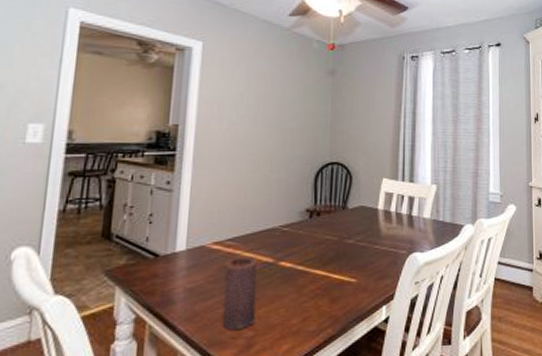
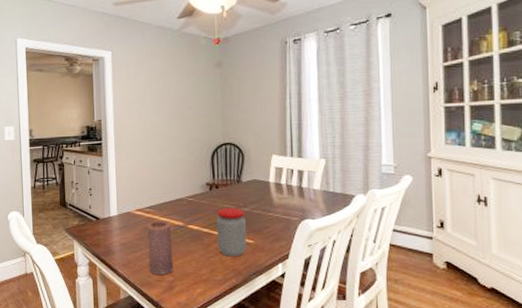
jar: none [313,240,350,301] -> present [217,208,247,257]

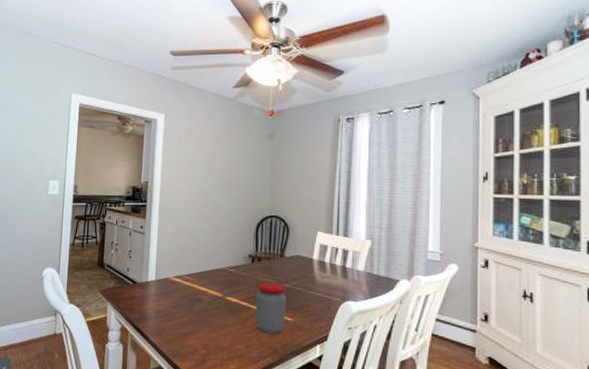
candle: present [147,221,174,275] -> none [183,289,209,347]

